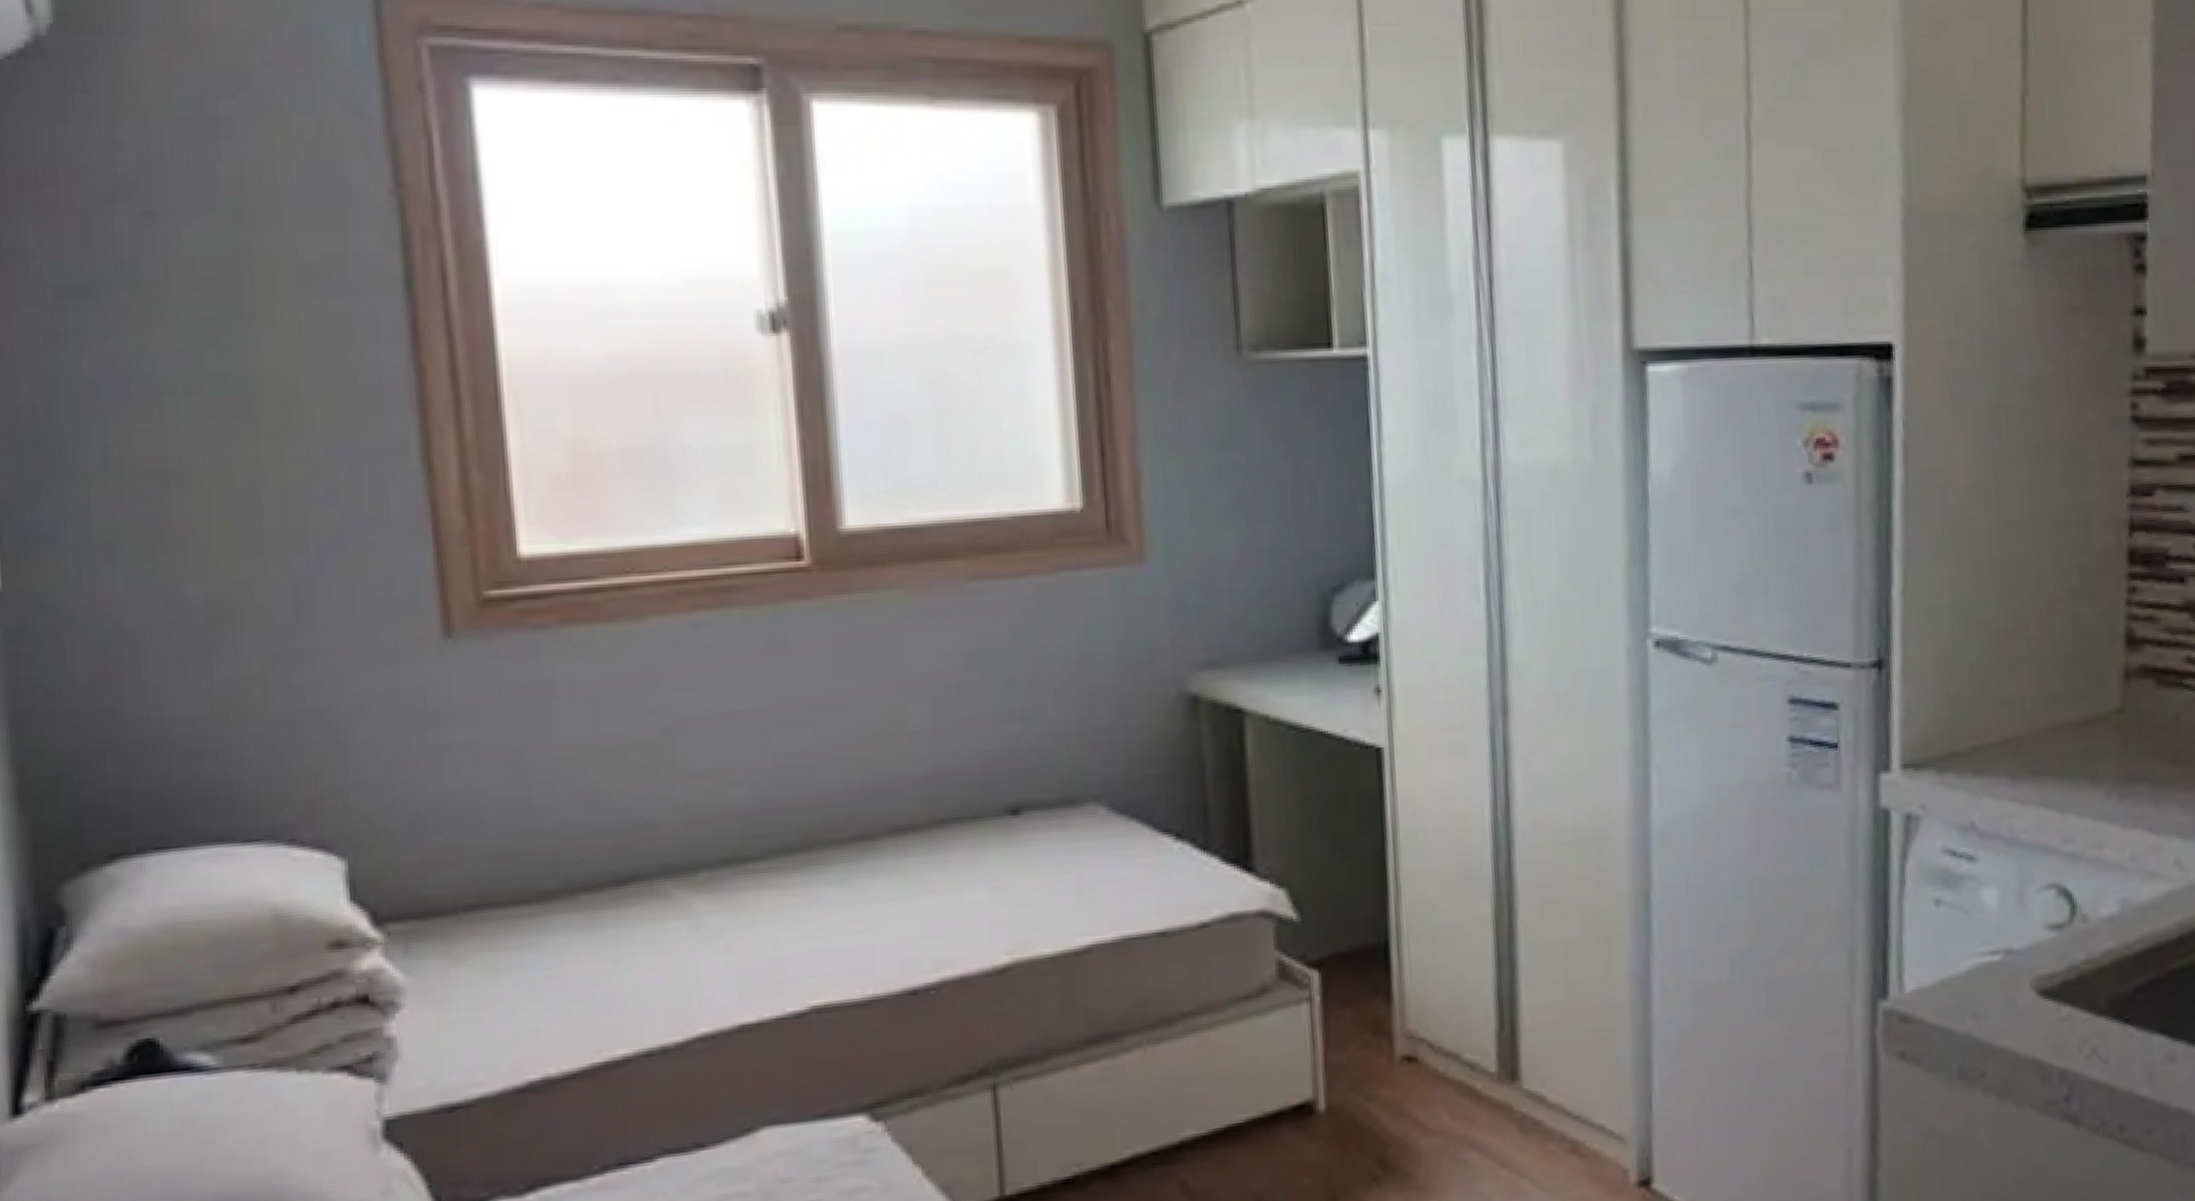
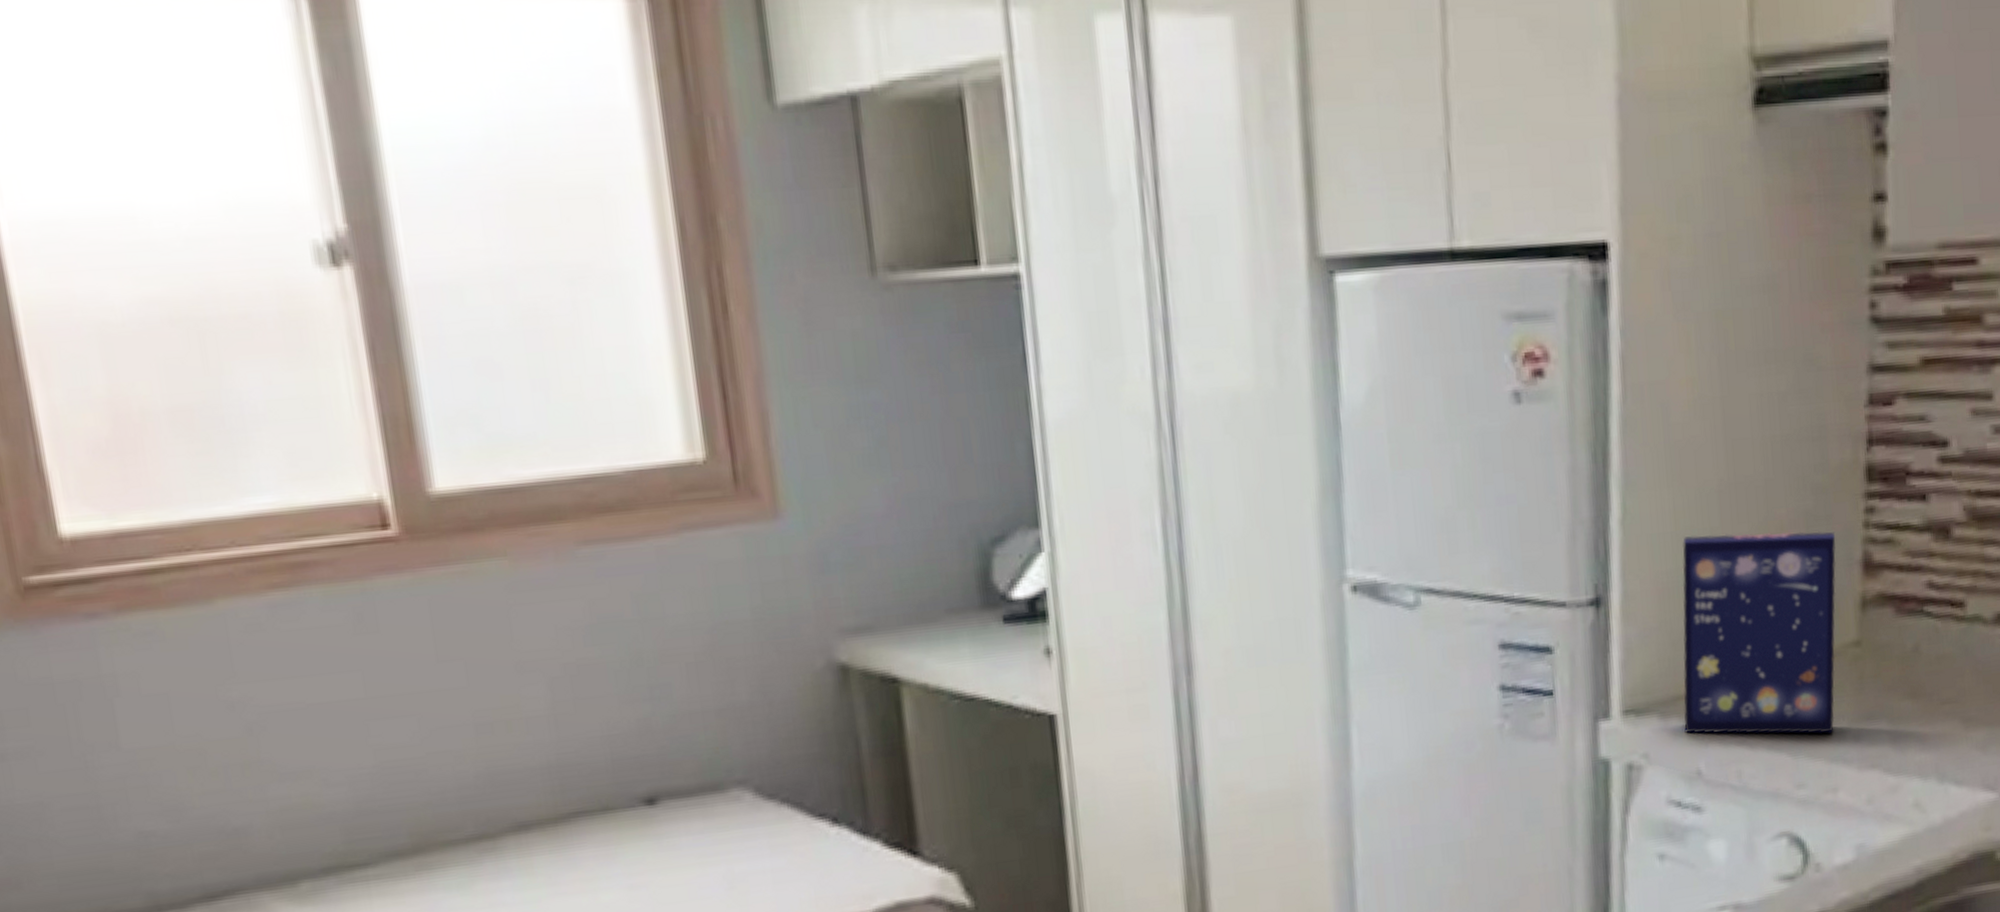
cereal box: none [1958,607,2101,793] -> present [1682,531,1836,734]

